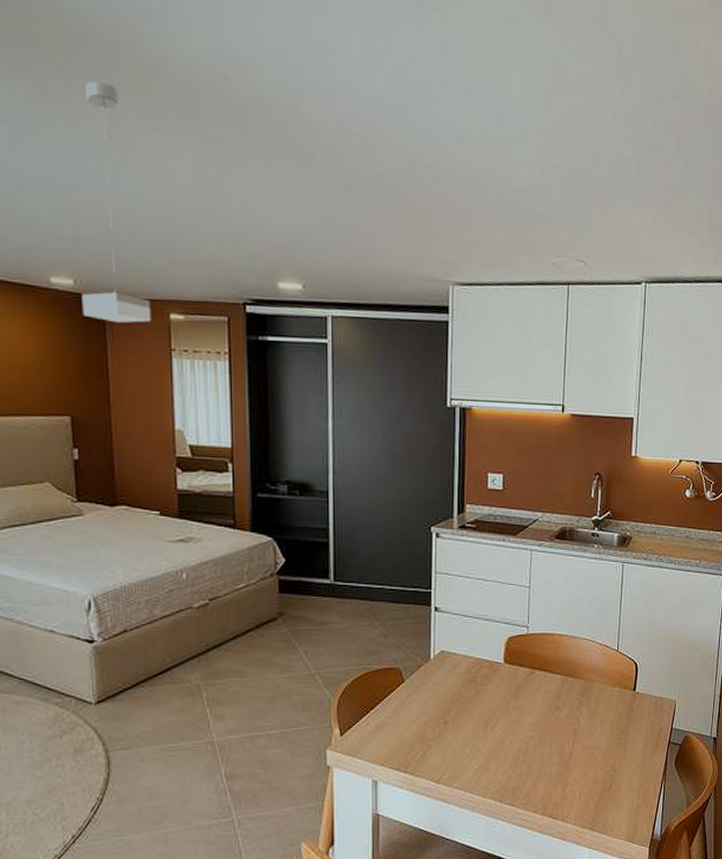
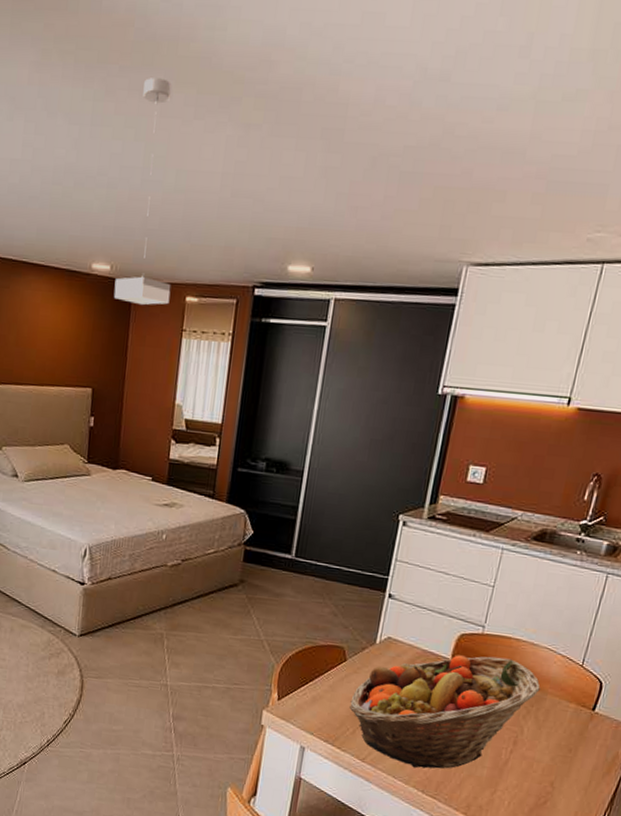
fruit basket: none [415,654,587,779] -> present [349,655,541,769]

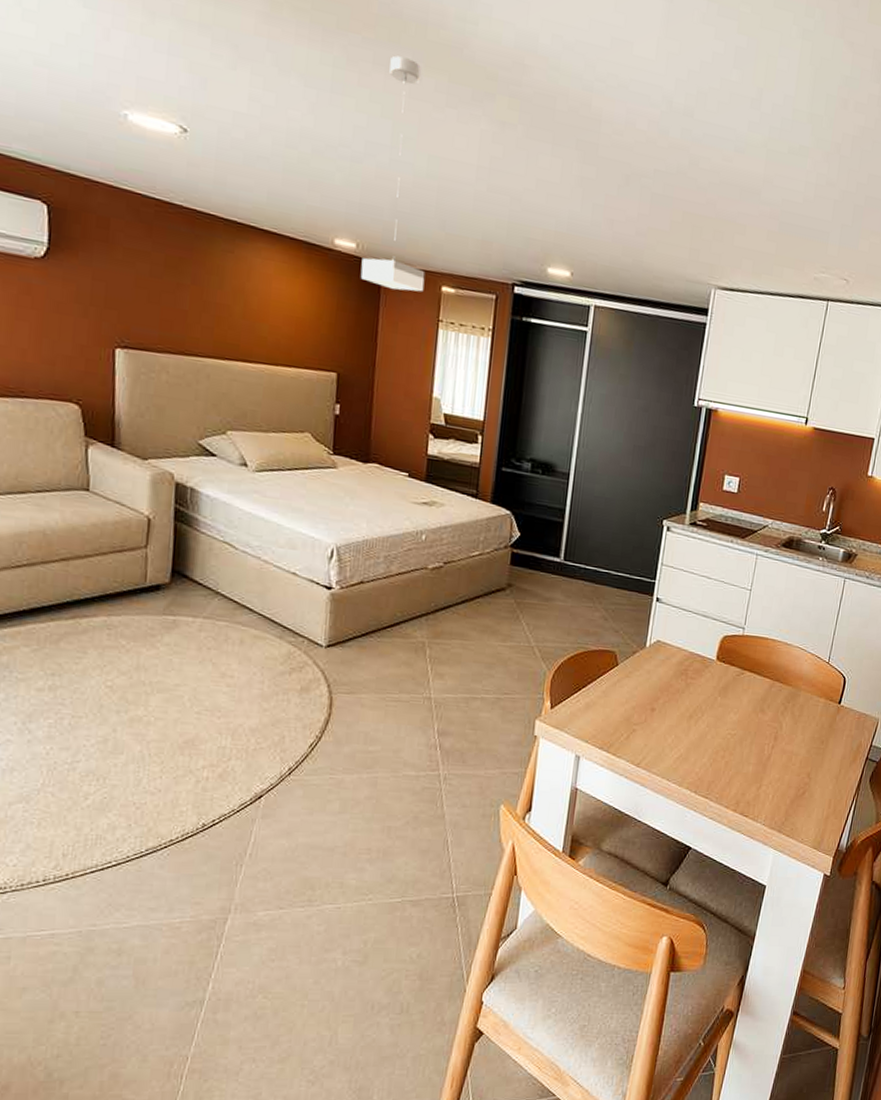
fruit basket: present [349,655,541,769] -> none [623,656,795,770]

